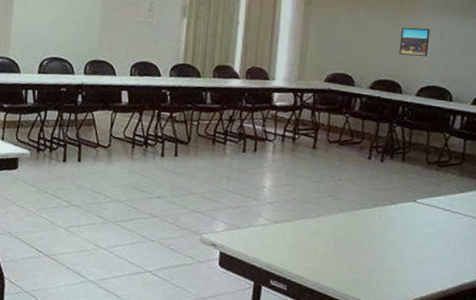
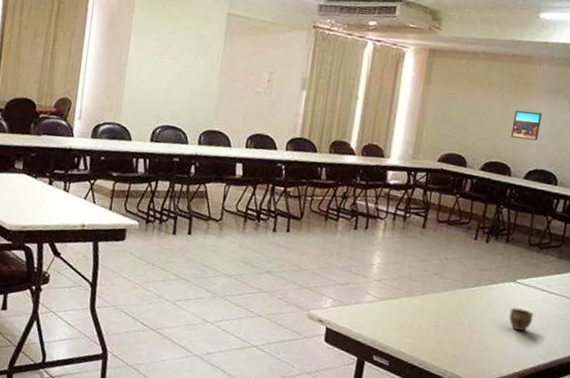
cup: none [411,229,437,253] -> present [509,308,533,331]

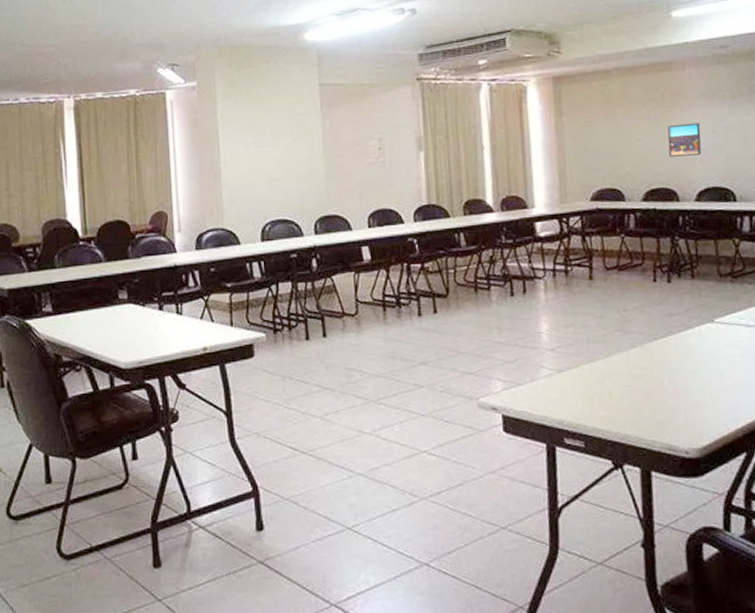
cup: present [509,308,533,331] -> none [714,352,745,378]

